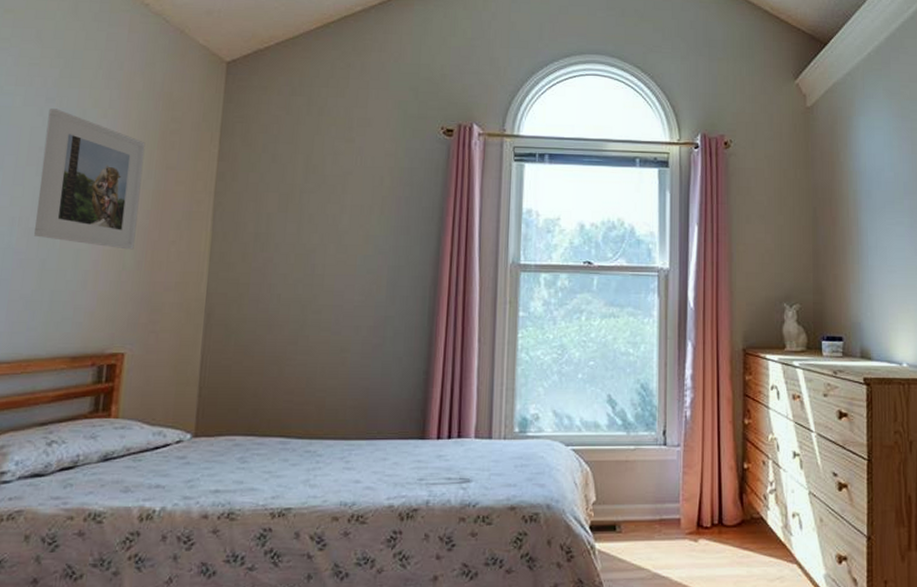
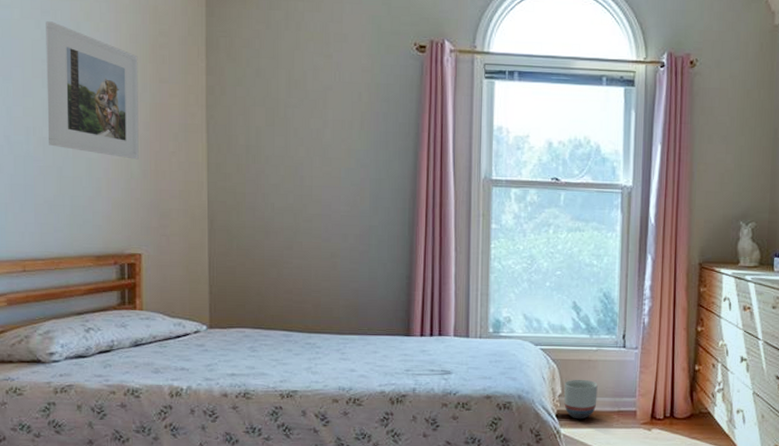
planter: none [599,483,637,531] -> present [564,379,598,419]

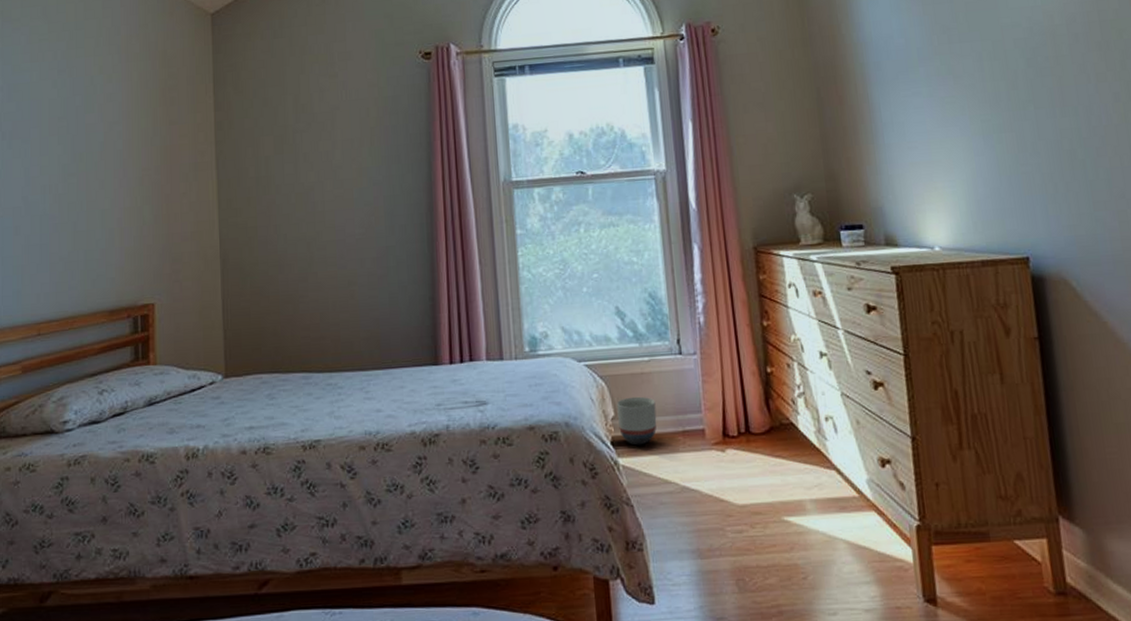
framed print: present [46,21,139,160] -> none [62,79,151,206]

